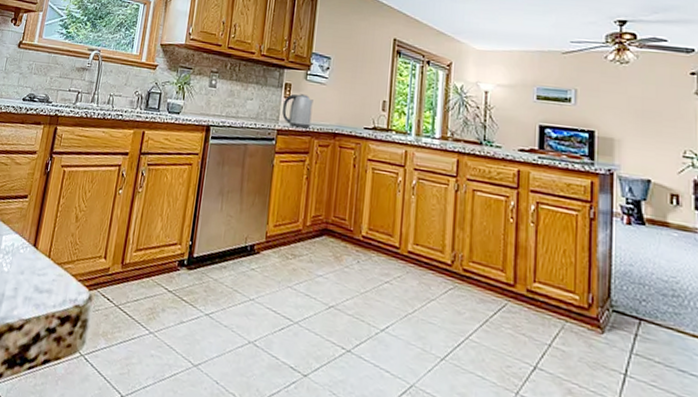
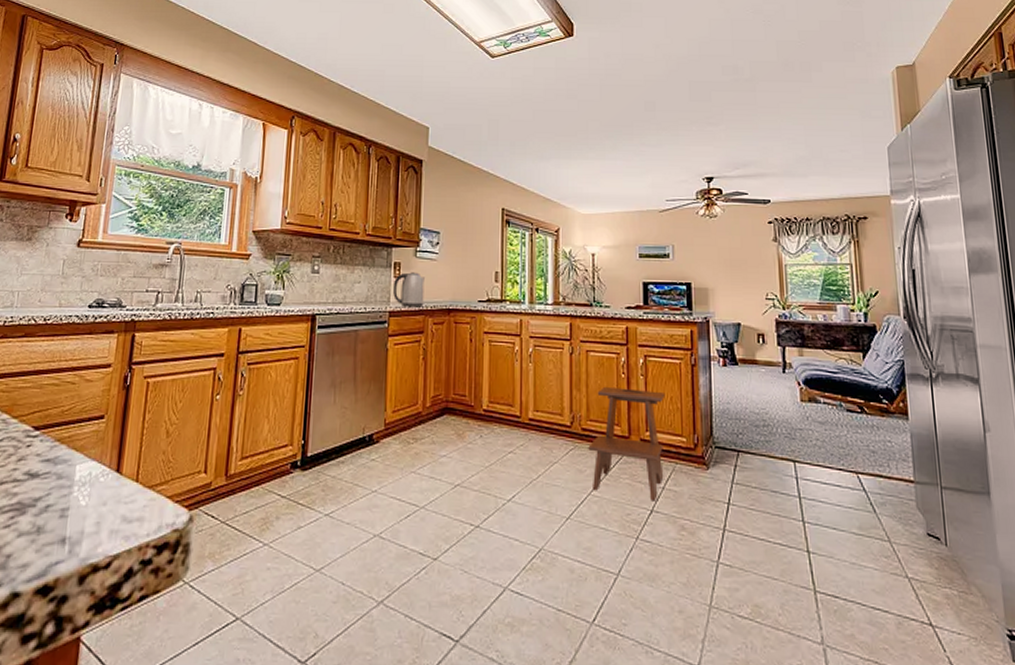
step stool: none [469,229,558,358] -> present [588,386,665,501]

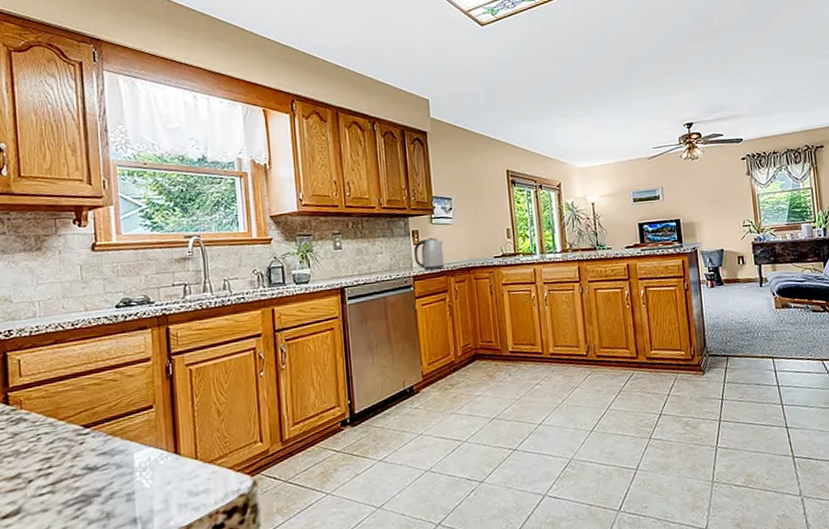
step stool: present [588,386,665,501] -> none [603,316,668,407]

